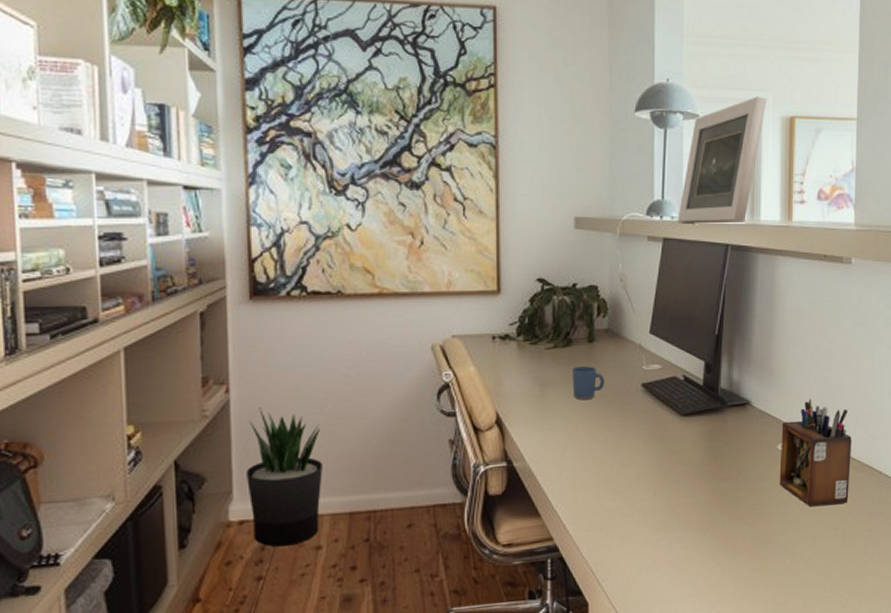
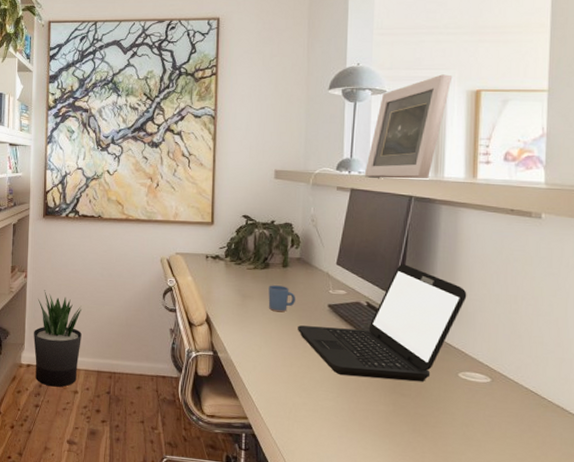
laptop: none [608,325,784,467] -> present [298,263,467,381]
desk organizer: present [779,398,852,506] -> none [460,335,541,439]

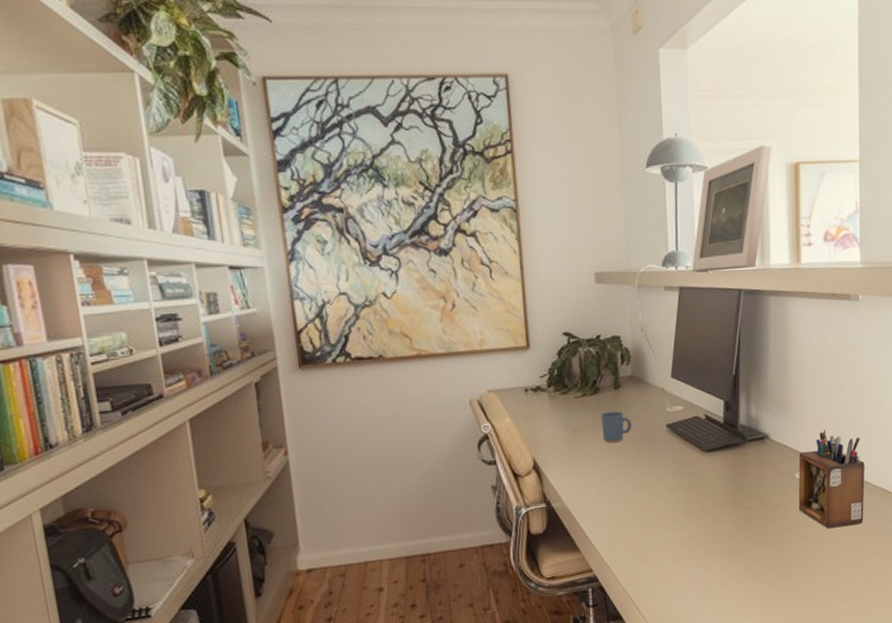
planter: present [34,290,82,387] -> none [309,466,380,591]
laptop: present [298,263,467,381] -> none [637,366,798,500]
desk organizer: none [460,335,541,439] -> present [798,429,865,528]

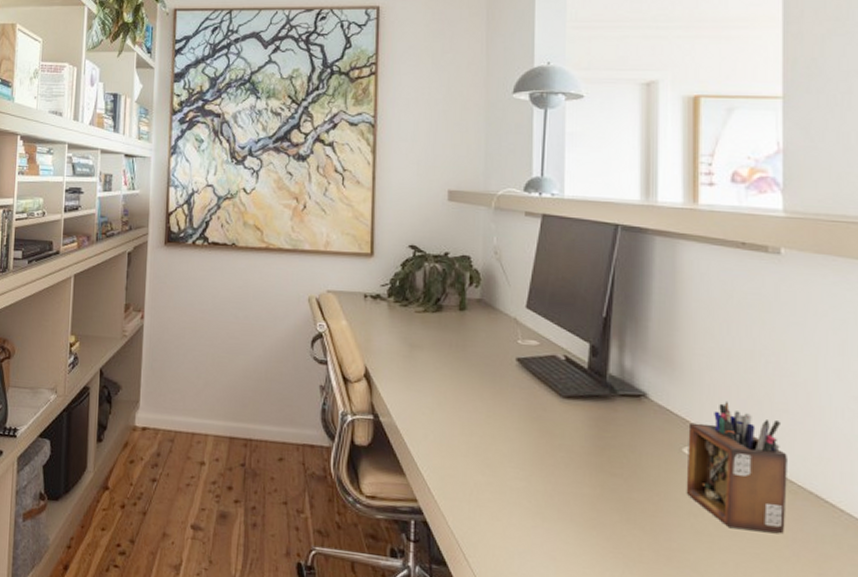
mug: present [601,411,631,443] -> none [442,332,475,367]
picture frame: present [691,145,772,272] -> none [558,76,665,204]

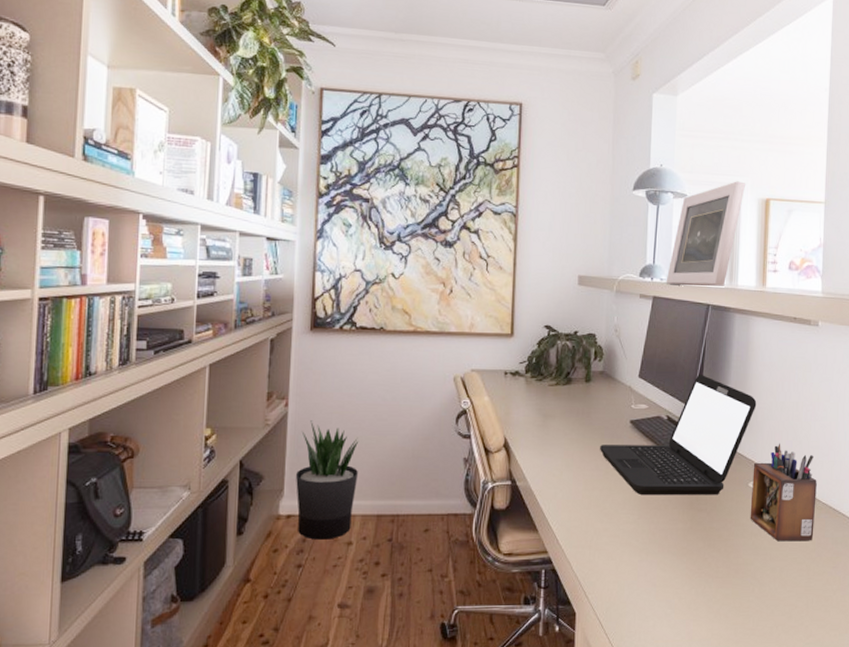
planter: none [151,334,210,457] -> present [296,420,358,540]
laptop: none [479,307,690,458] -> present [600,373,757,494]
picture frame: none [558,76,665,204] -> present [666,181,746,287]

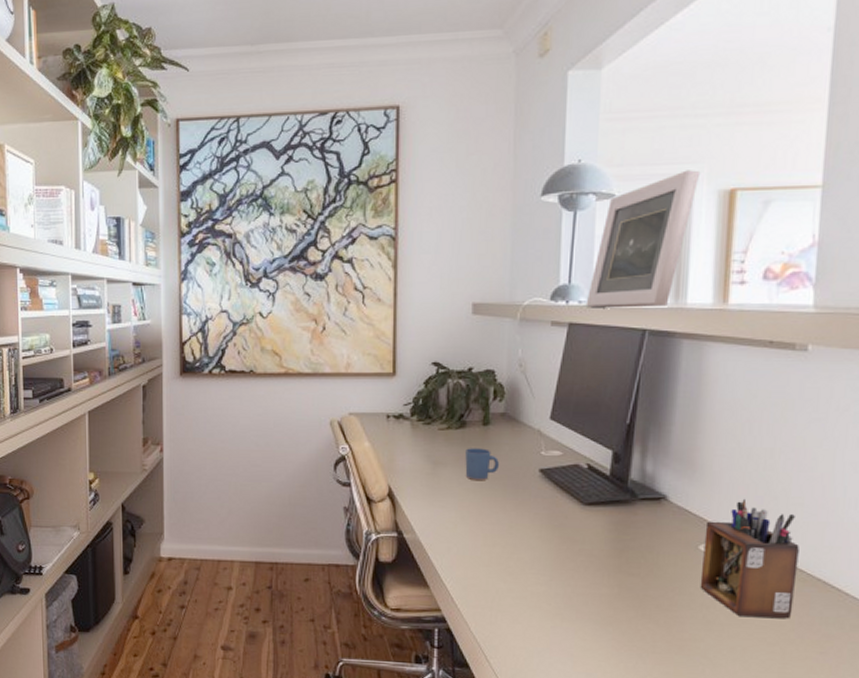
planter: present [296,420,358,540] -> none [175,466,234,583]
mug: none [570,402,598,432] -> present [465,448,499,481]
laptop: present [600,373,757,494] -> none [502,414,712,557]

